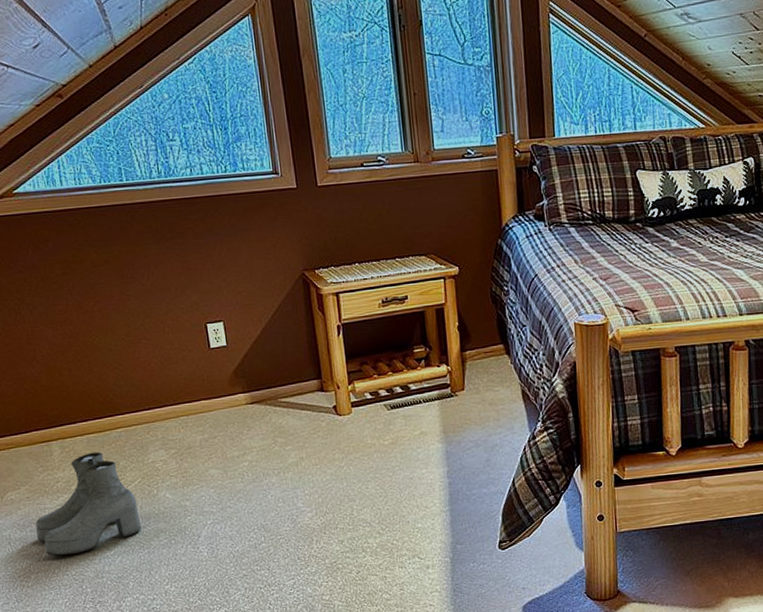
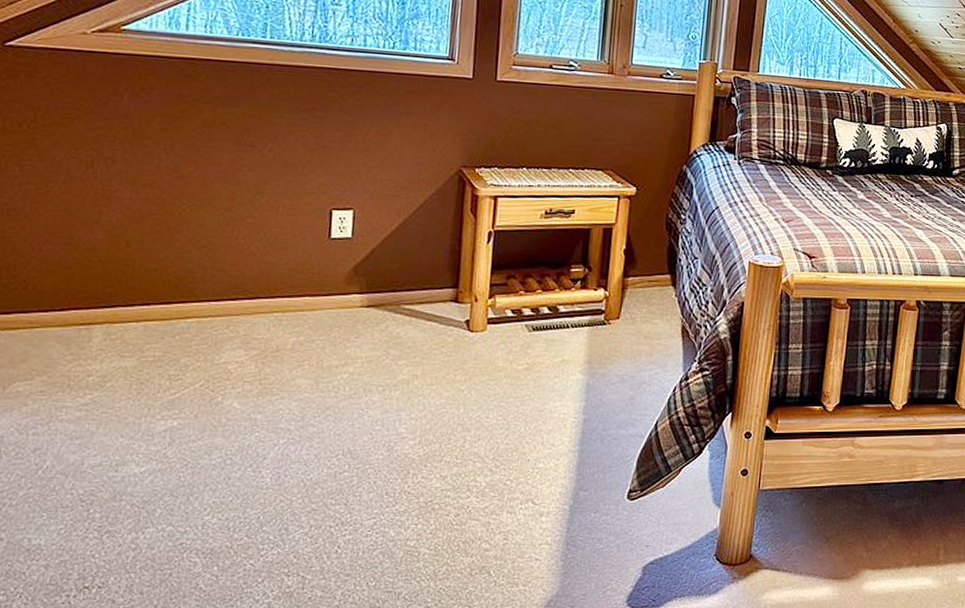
boots: present [35,451,141,556] -> none [41,343,192,469]

